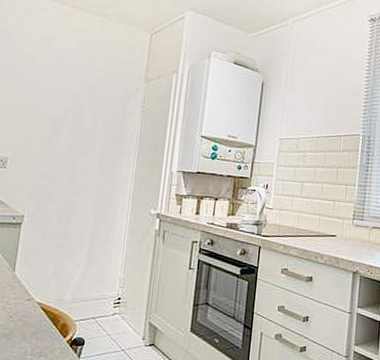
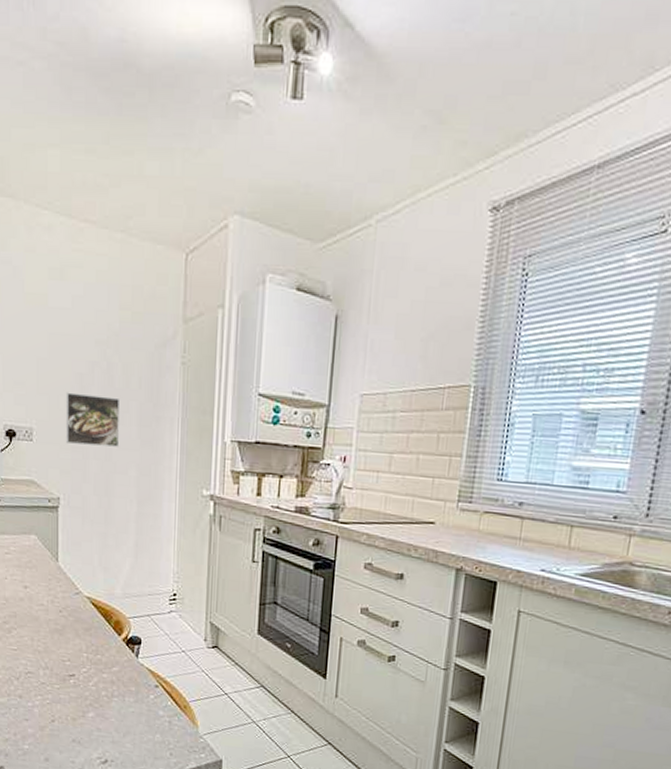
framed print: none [35,130,88,174] -> present [65,392,121,447]

